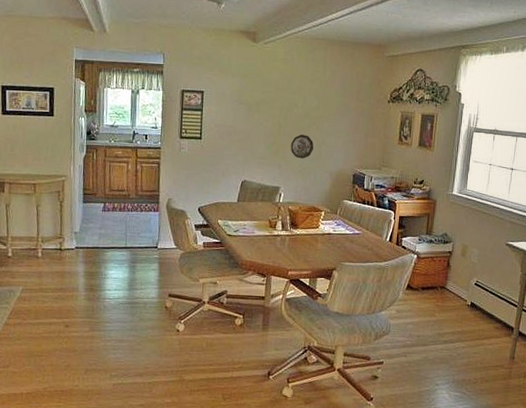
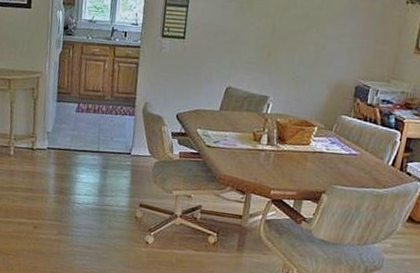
decorative plate: present [291,134,314,159] -> none [284,37,312,66]

